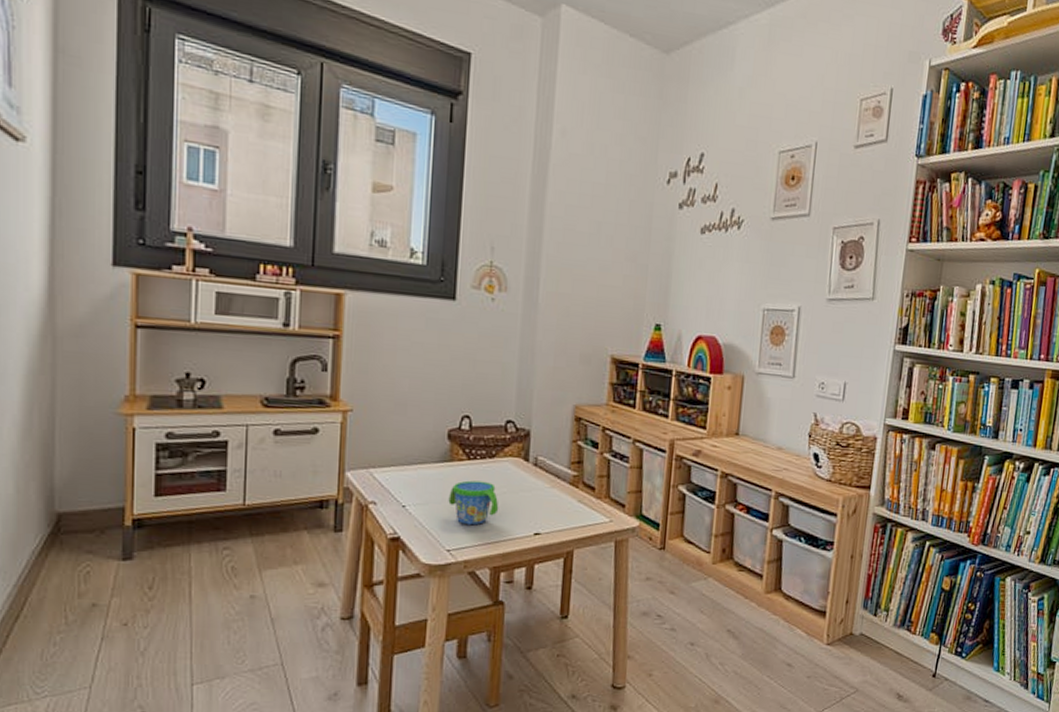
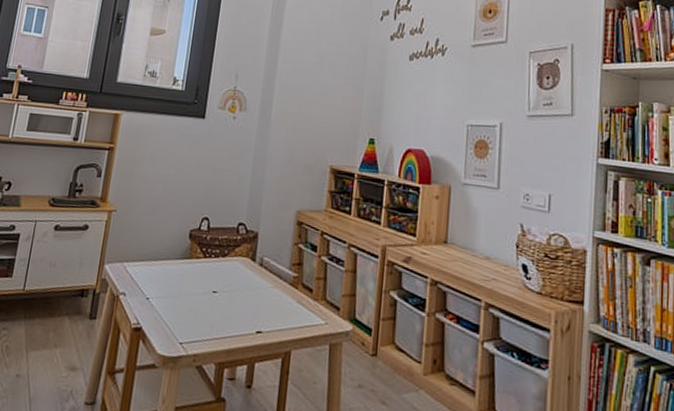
snack cup: present [448,480,499,525] -> none [184,277,228,320]

